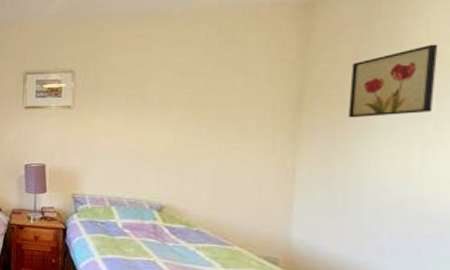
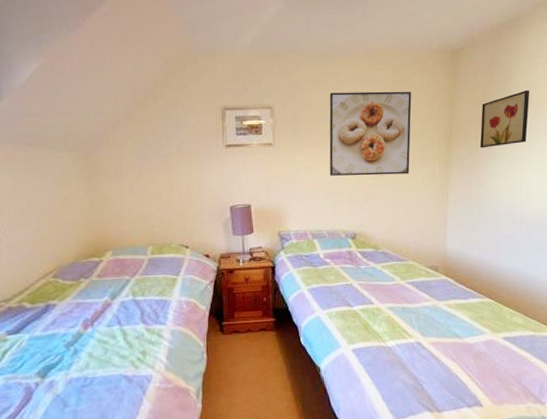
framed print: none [133,51,243,145] -> present [329,91,412,176]

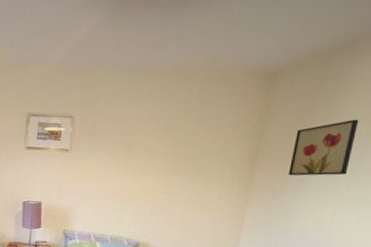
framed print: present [329,91,412,176] -> none [119,107,217,193]

